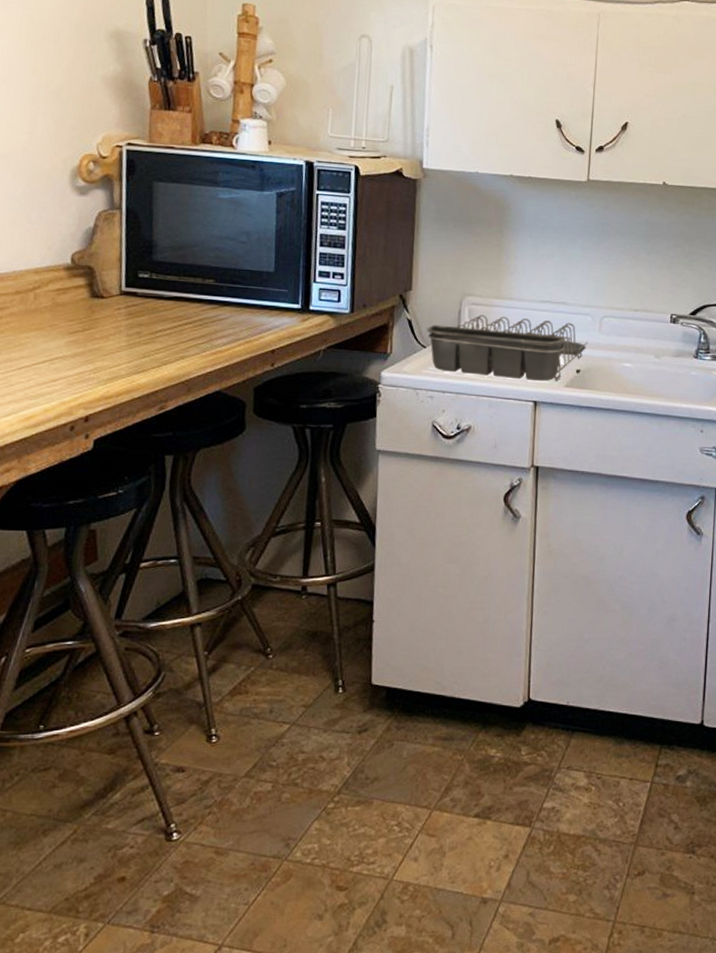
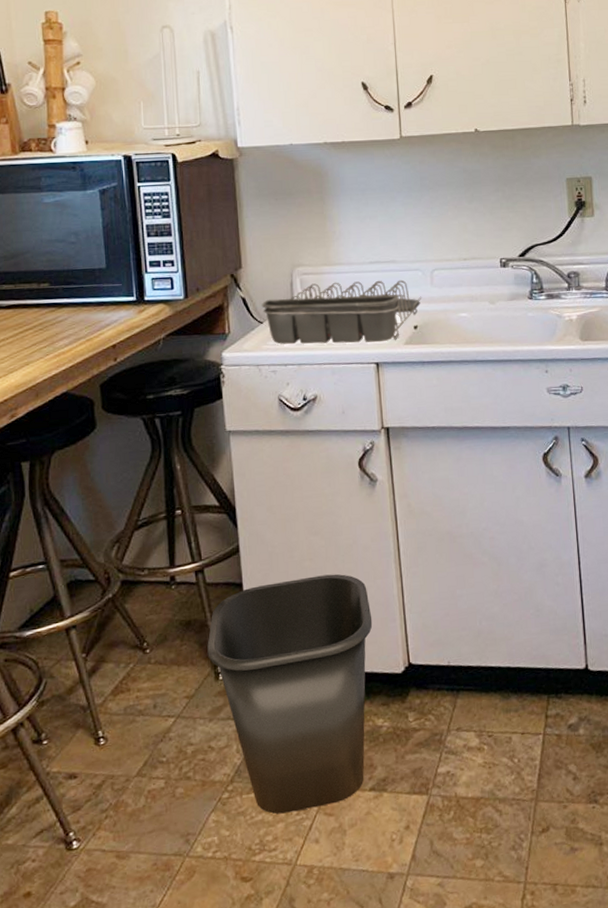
waste bin: none [330,603,498,829] -> present [207,574,373,814]

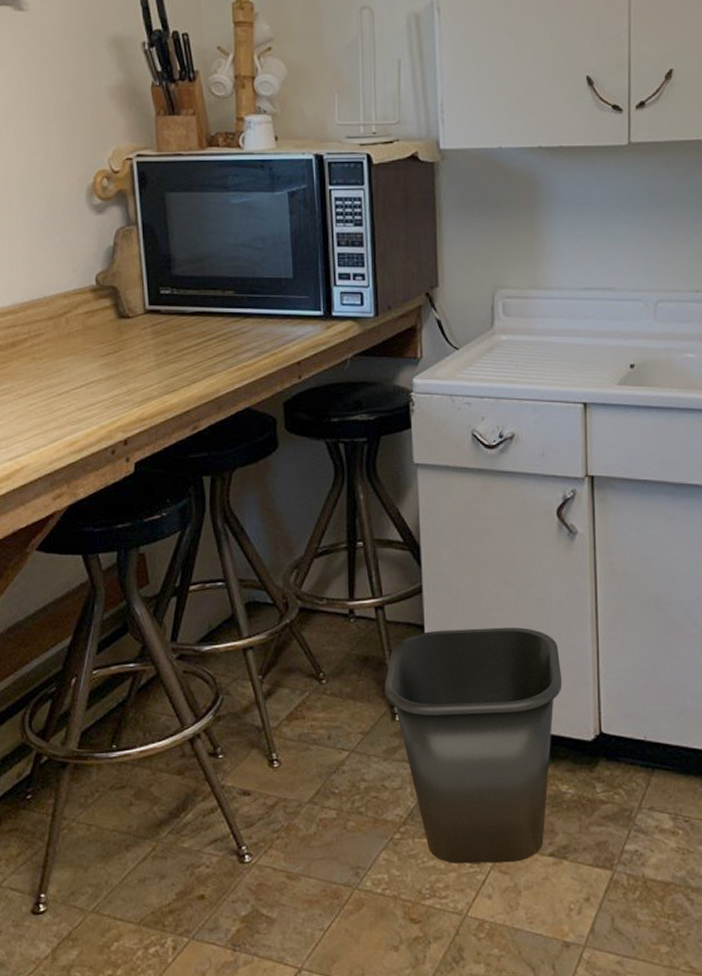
dish rack: present [261,279,422,345] -> none [458,308,642,380]

